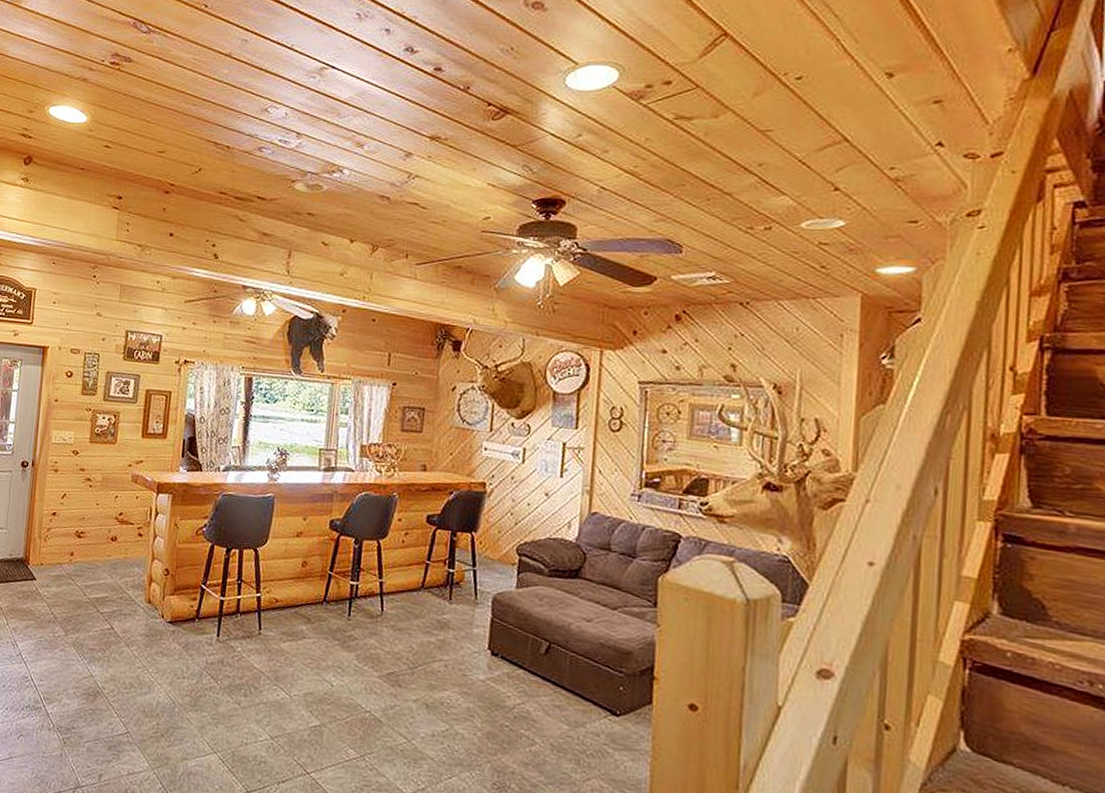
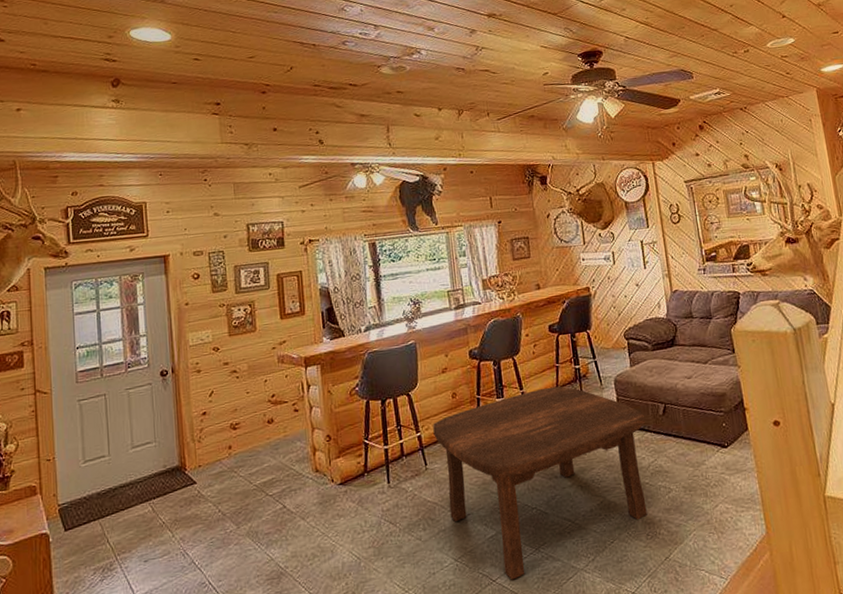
coffee table: none [274,582,522,780] -> present [433,386,648,580]

